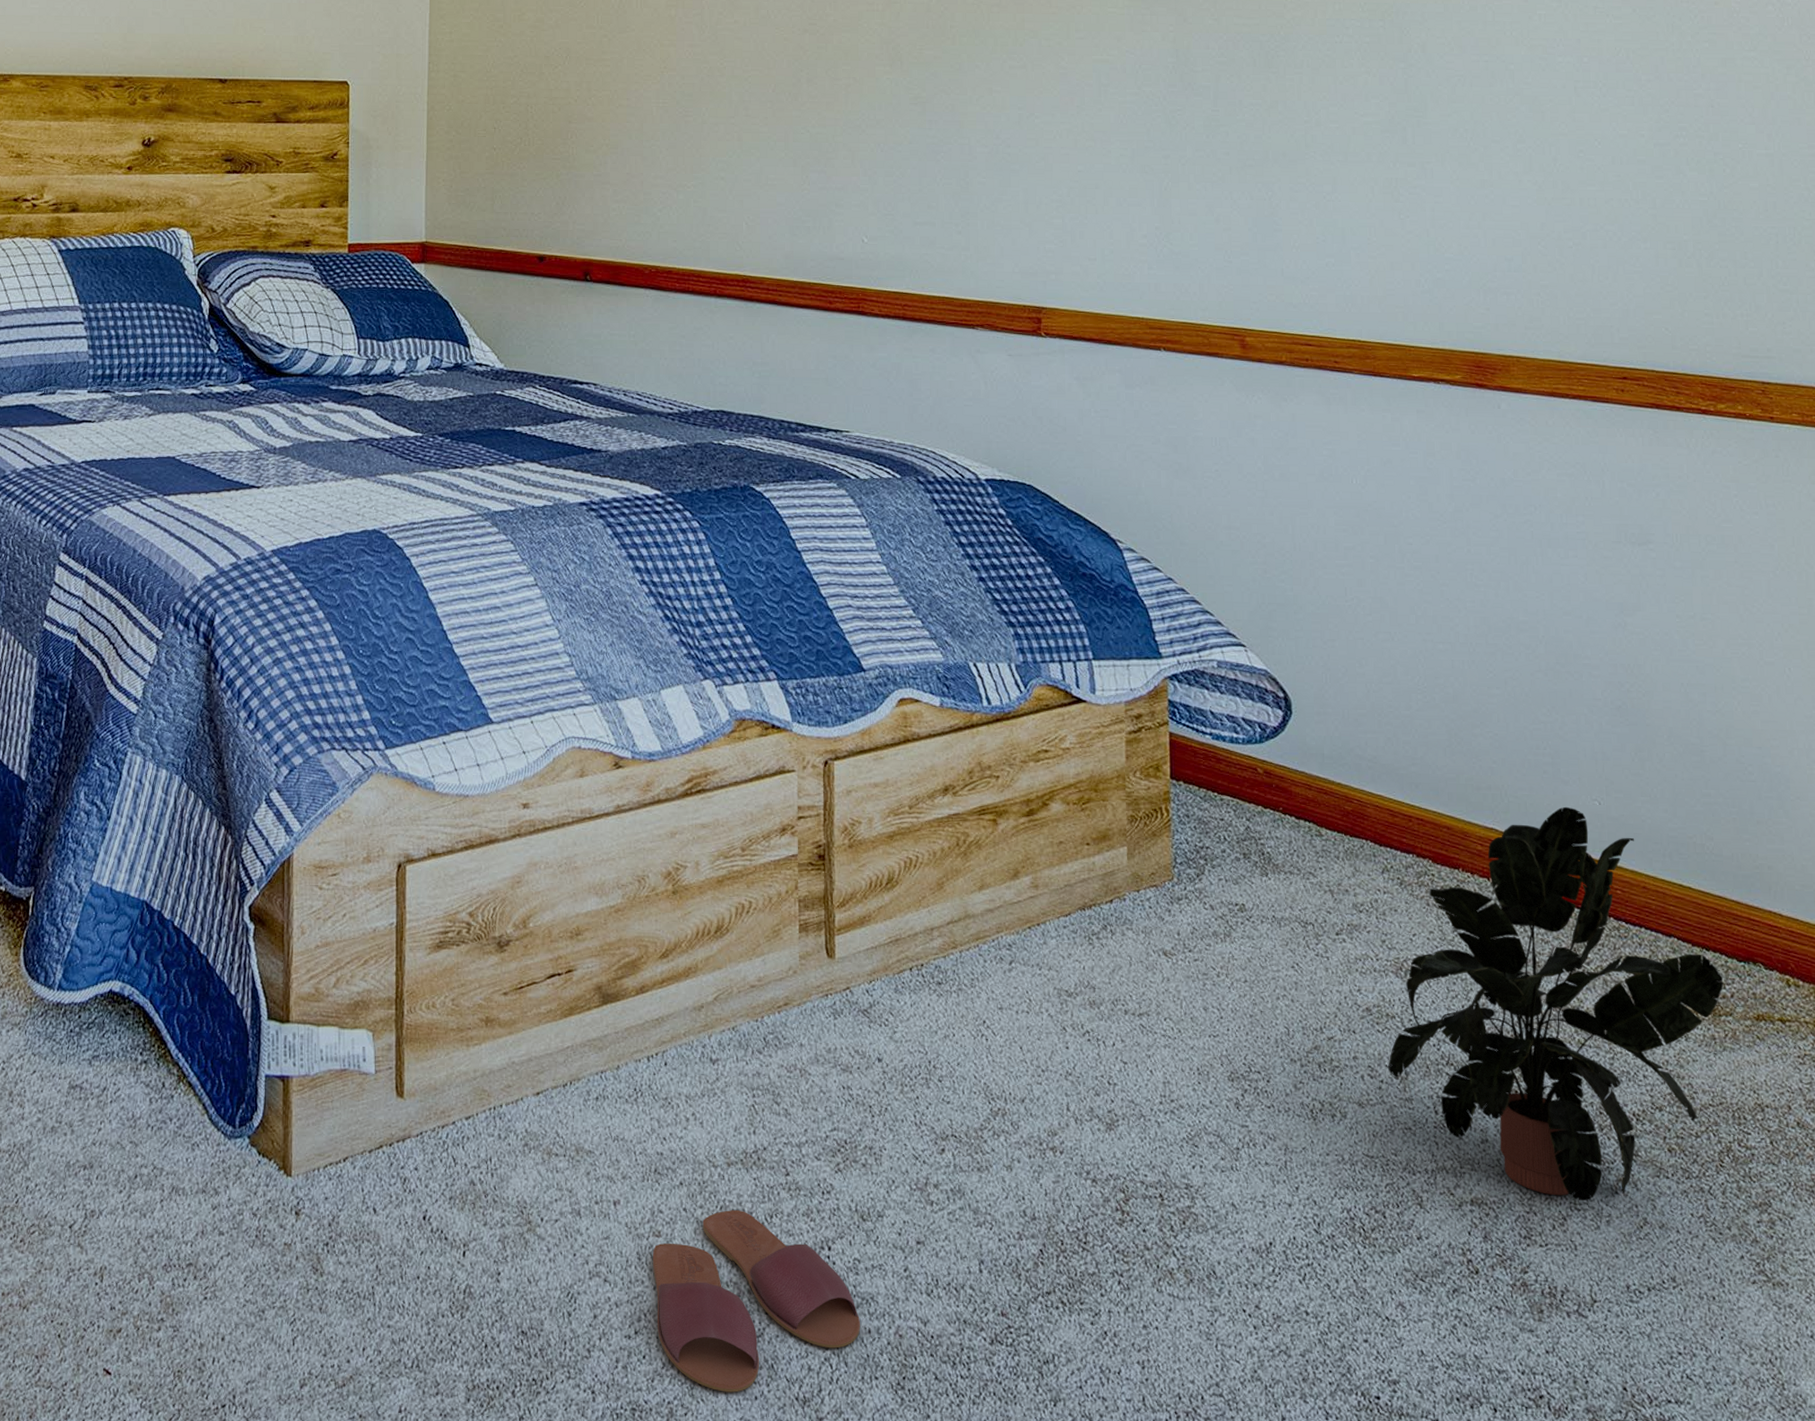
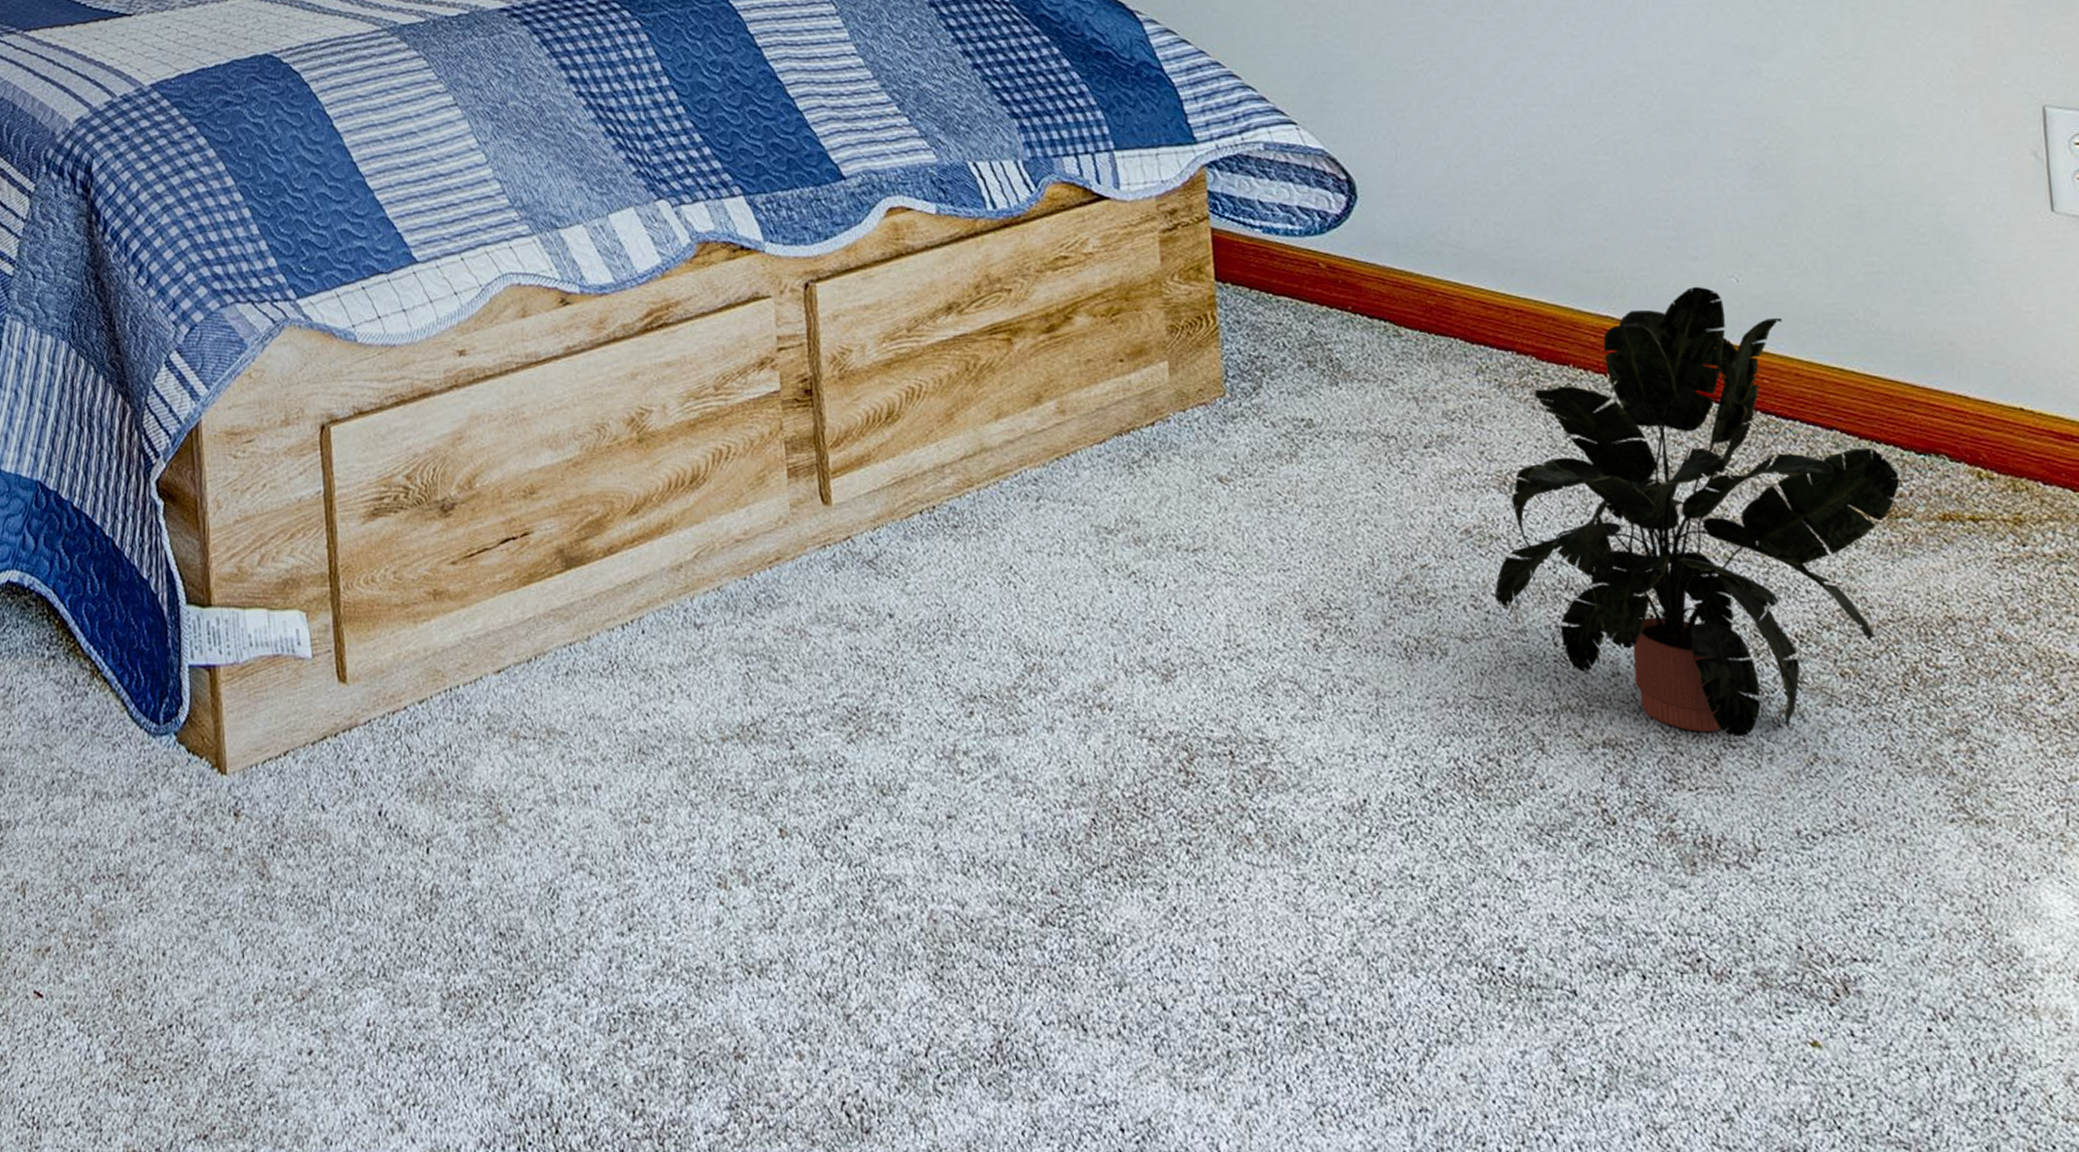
slippers: present [652,1209,861,1393] -> none [642,789,888,990]

